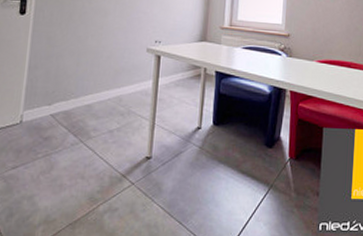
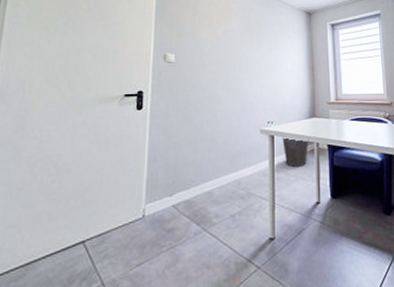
waste bin: none [168,57,197,91] -> present [282,136,309,168]

